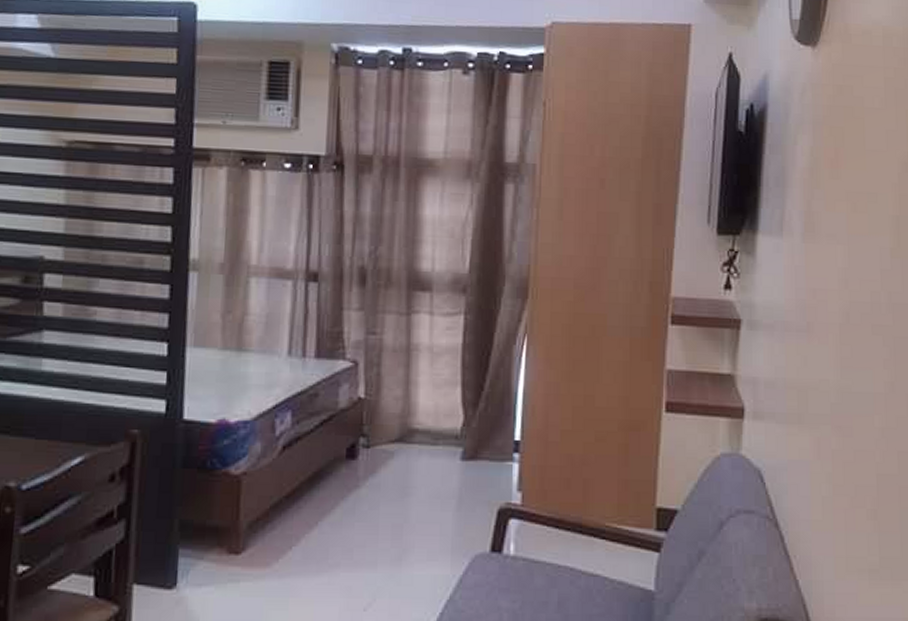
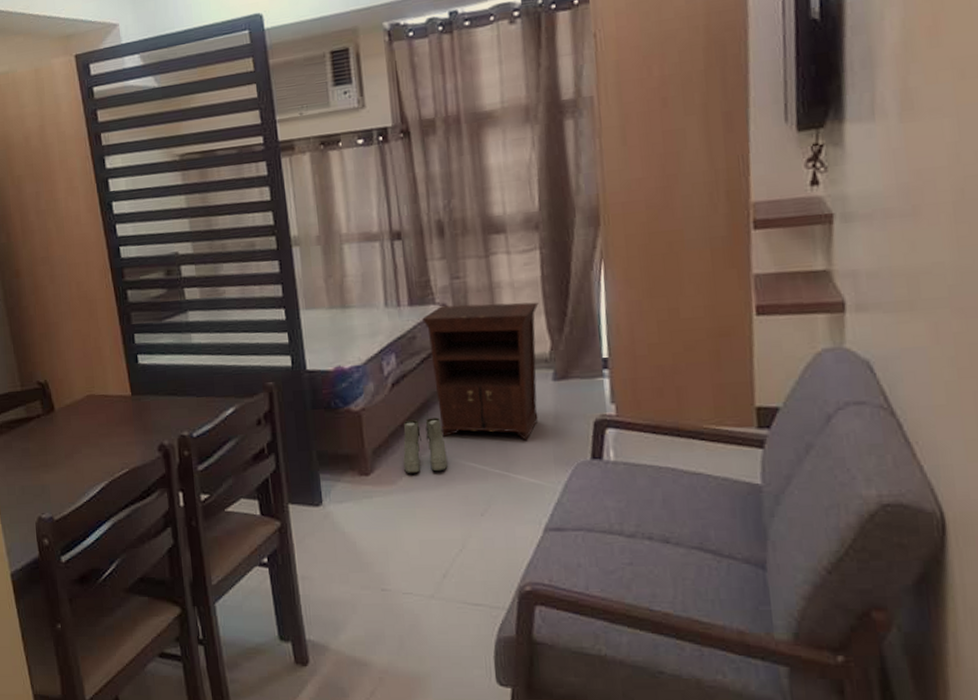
boots: none [283,490,335,556] -> present [403,417,448,474]
nightstand: none [328,363,456,525] -> present [422,302,539,441]

